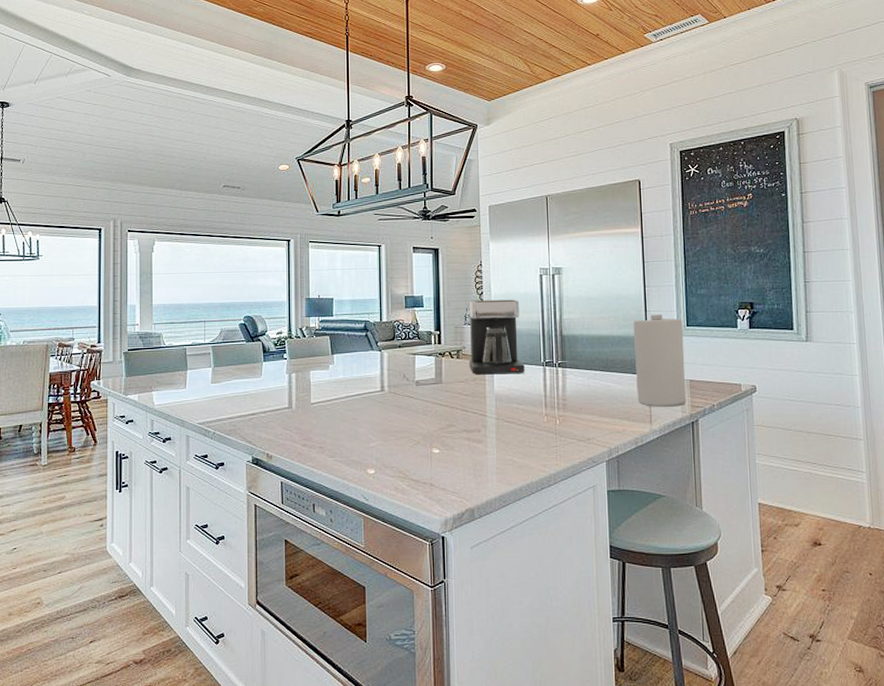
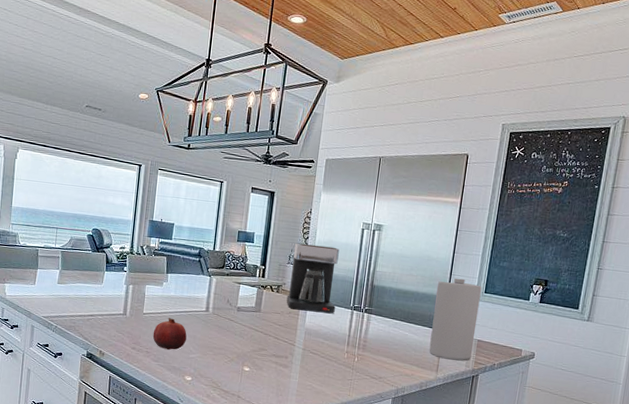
fruit: none [324,404,363,441] -> present [152,318,187,350]

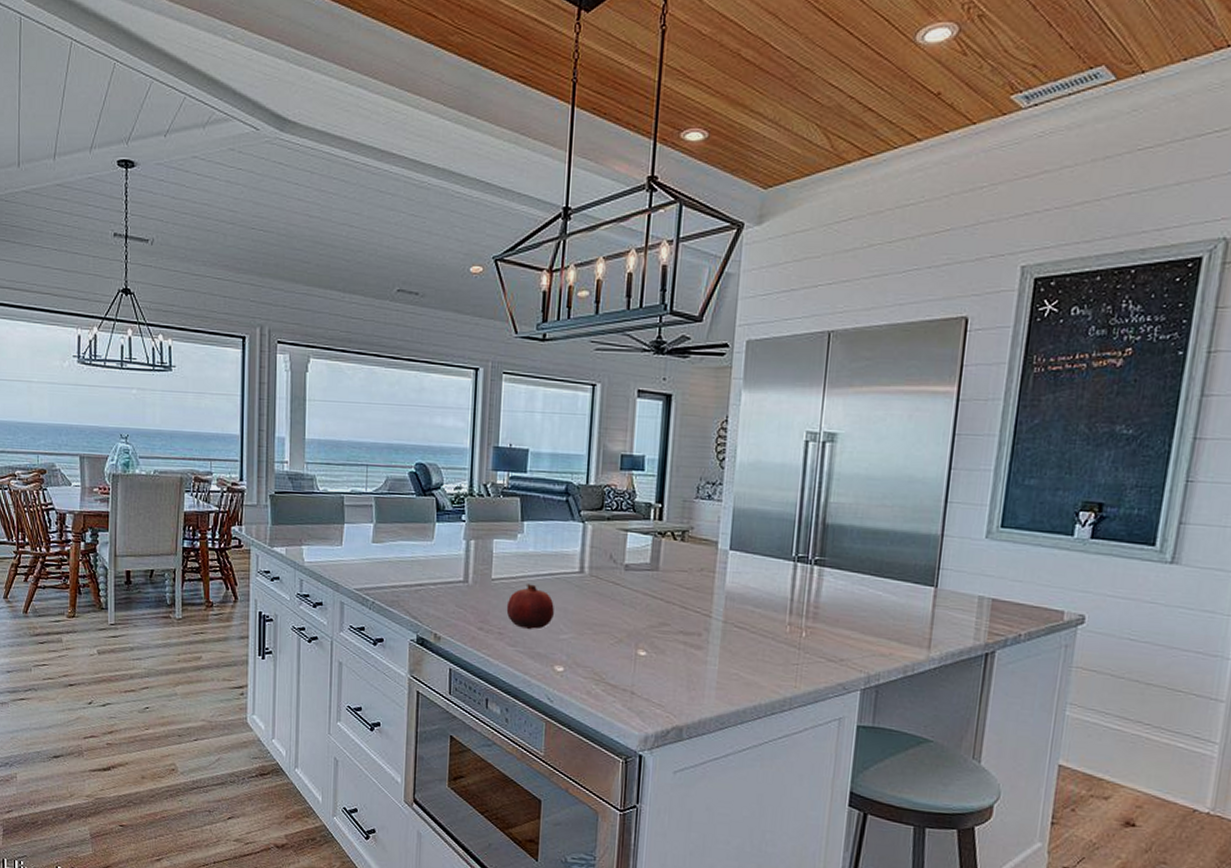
coffee maker: present [286,243,340,314] -> none [696,467,772,569]
paper towel holder: present [429,278,482,361] -> none [915,506,997,632]

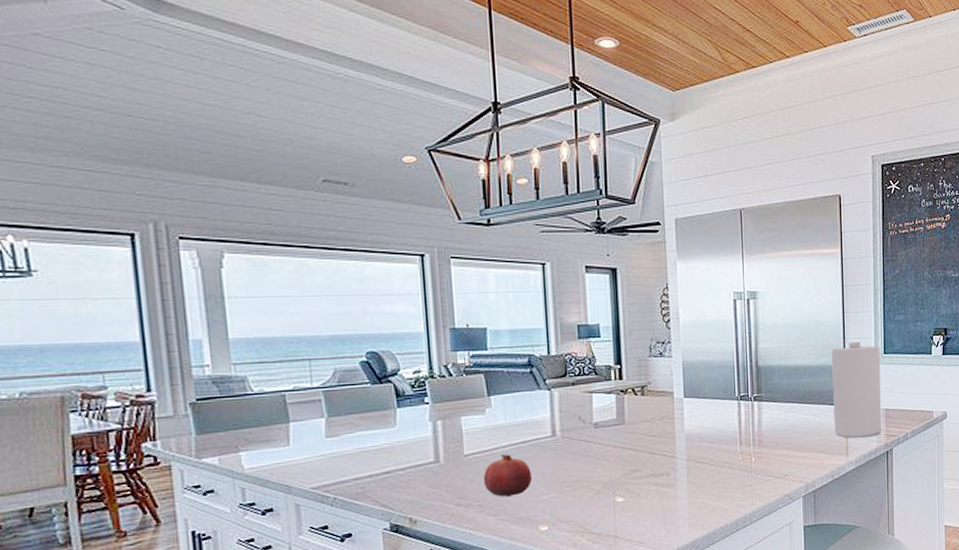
paper towel holder: none [915,506,997,632] -> present [831,341,882,439]

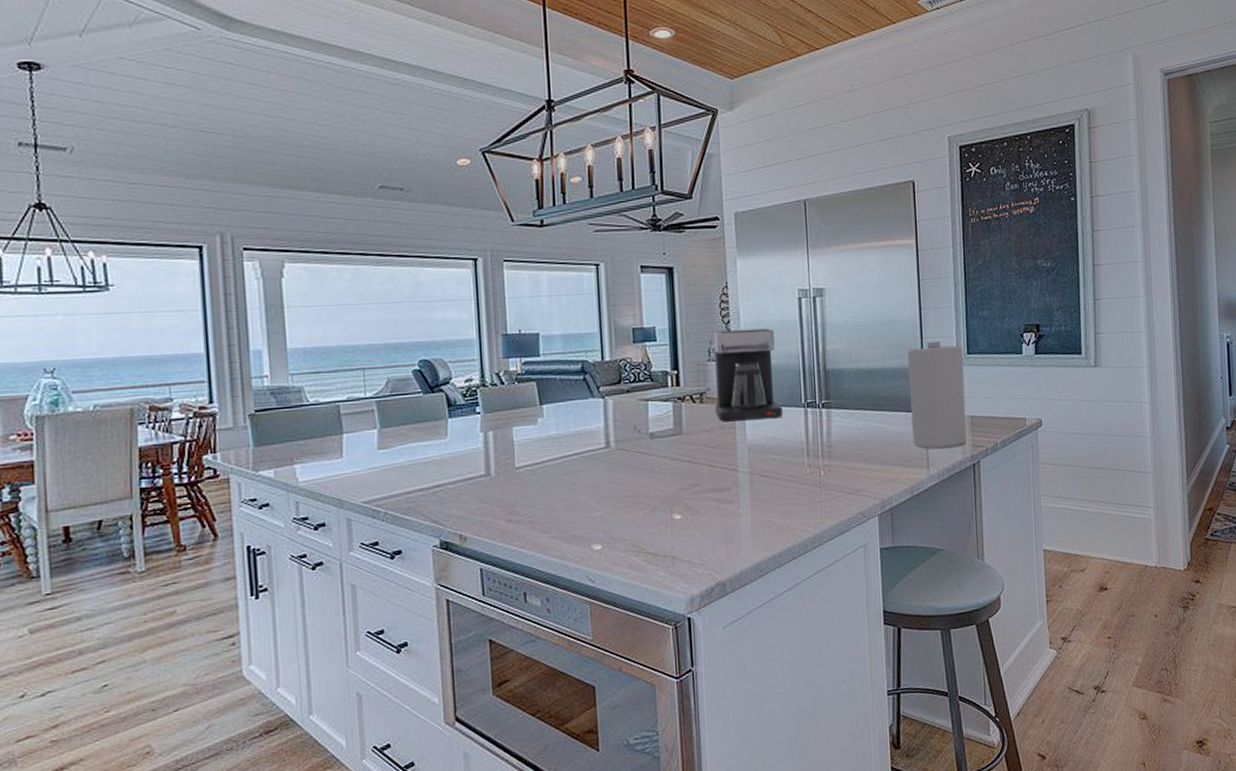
fruit: present [483,454,532,497] -> none [534,466,585,513]
coffee maker: none [655,327,718,413] -> present [714,328,783,422]

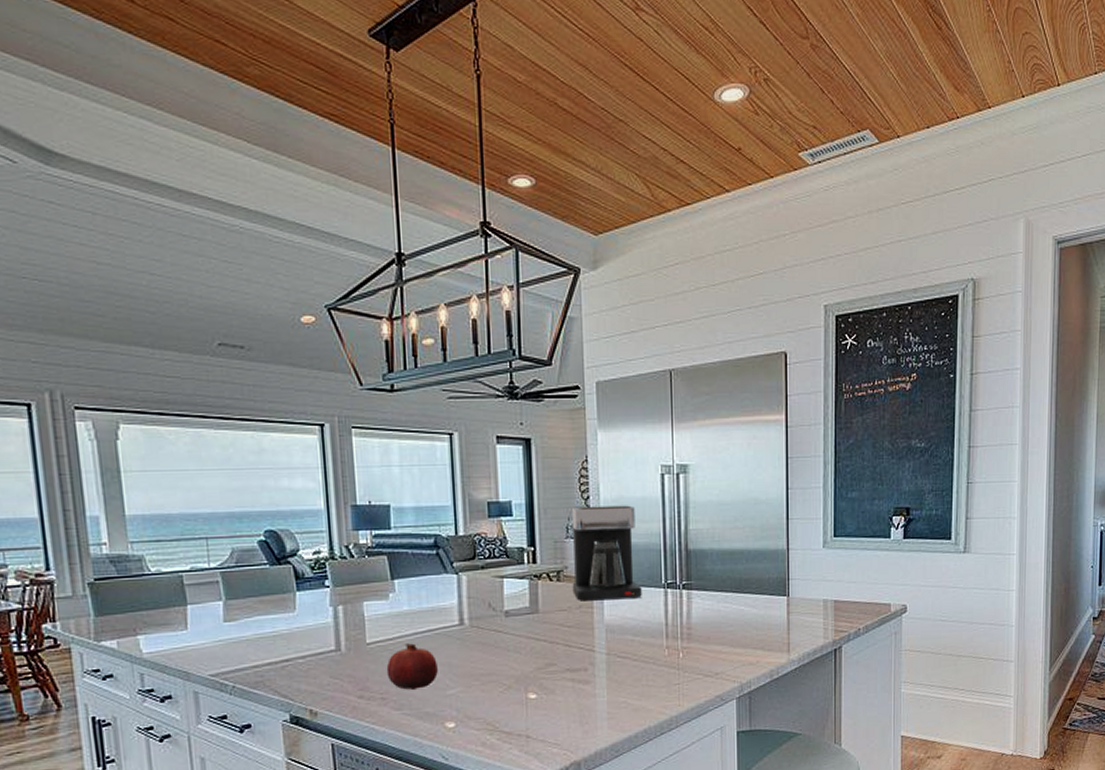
fruit: none [534,466,585,513] -> present [386,643,438,690]
paper towel holder: present [907,341,967,450] -> none [772,522,830,634]

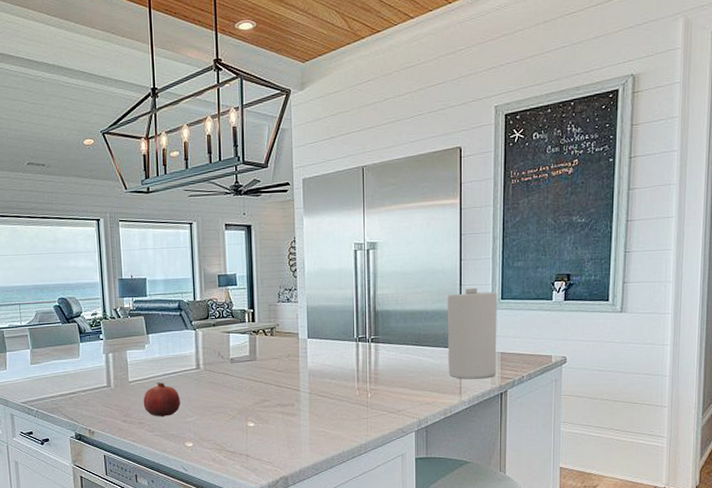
coffee maker: present [572,505,642,601] -> none [282,276,338,352]
paper towel holder: none [772,522,830,634] -> present [447,287,497,380]

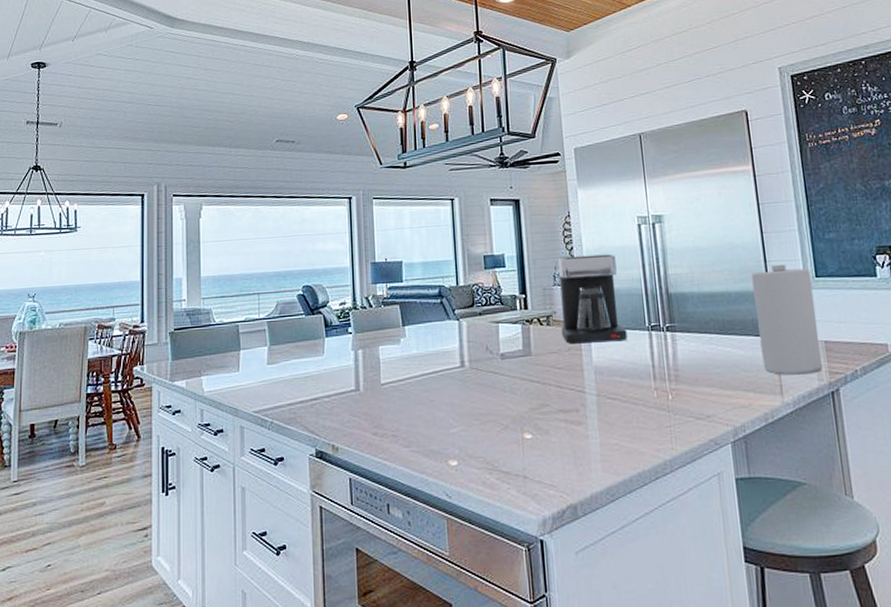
fruit: present [143,382,180,417] -> none [397,384,442,428]
coffee maker: none [282,276,338,352] -> present [558,254,627,344]

